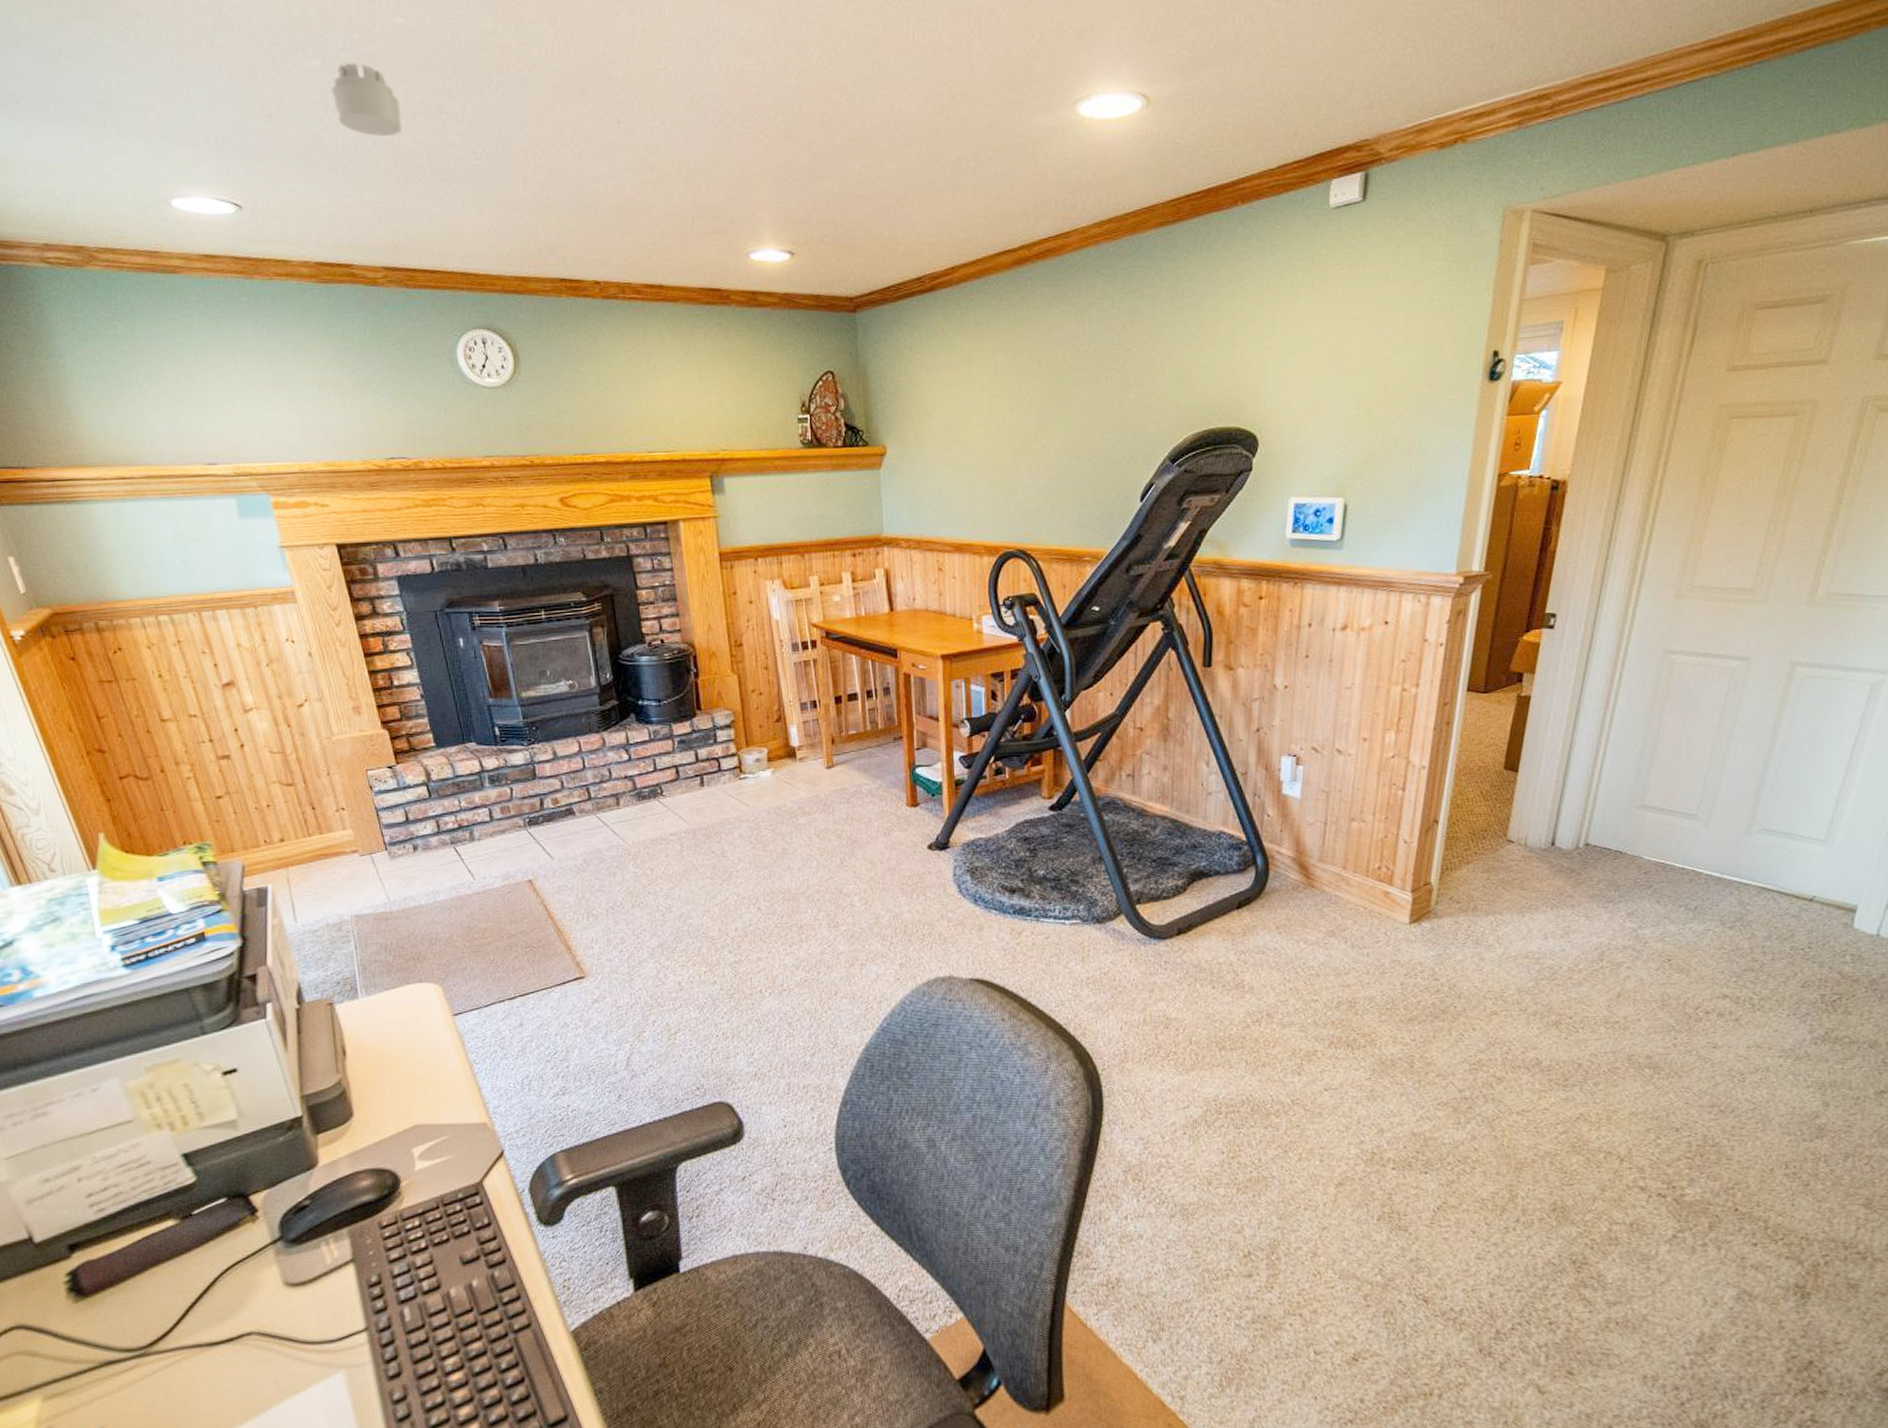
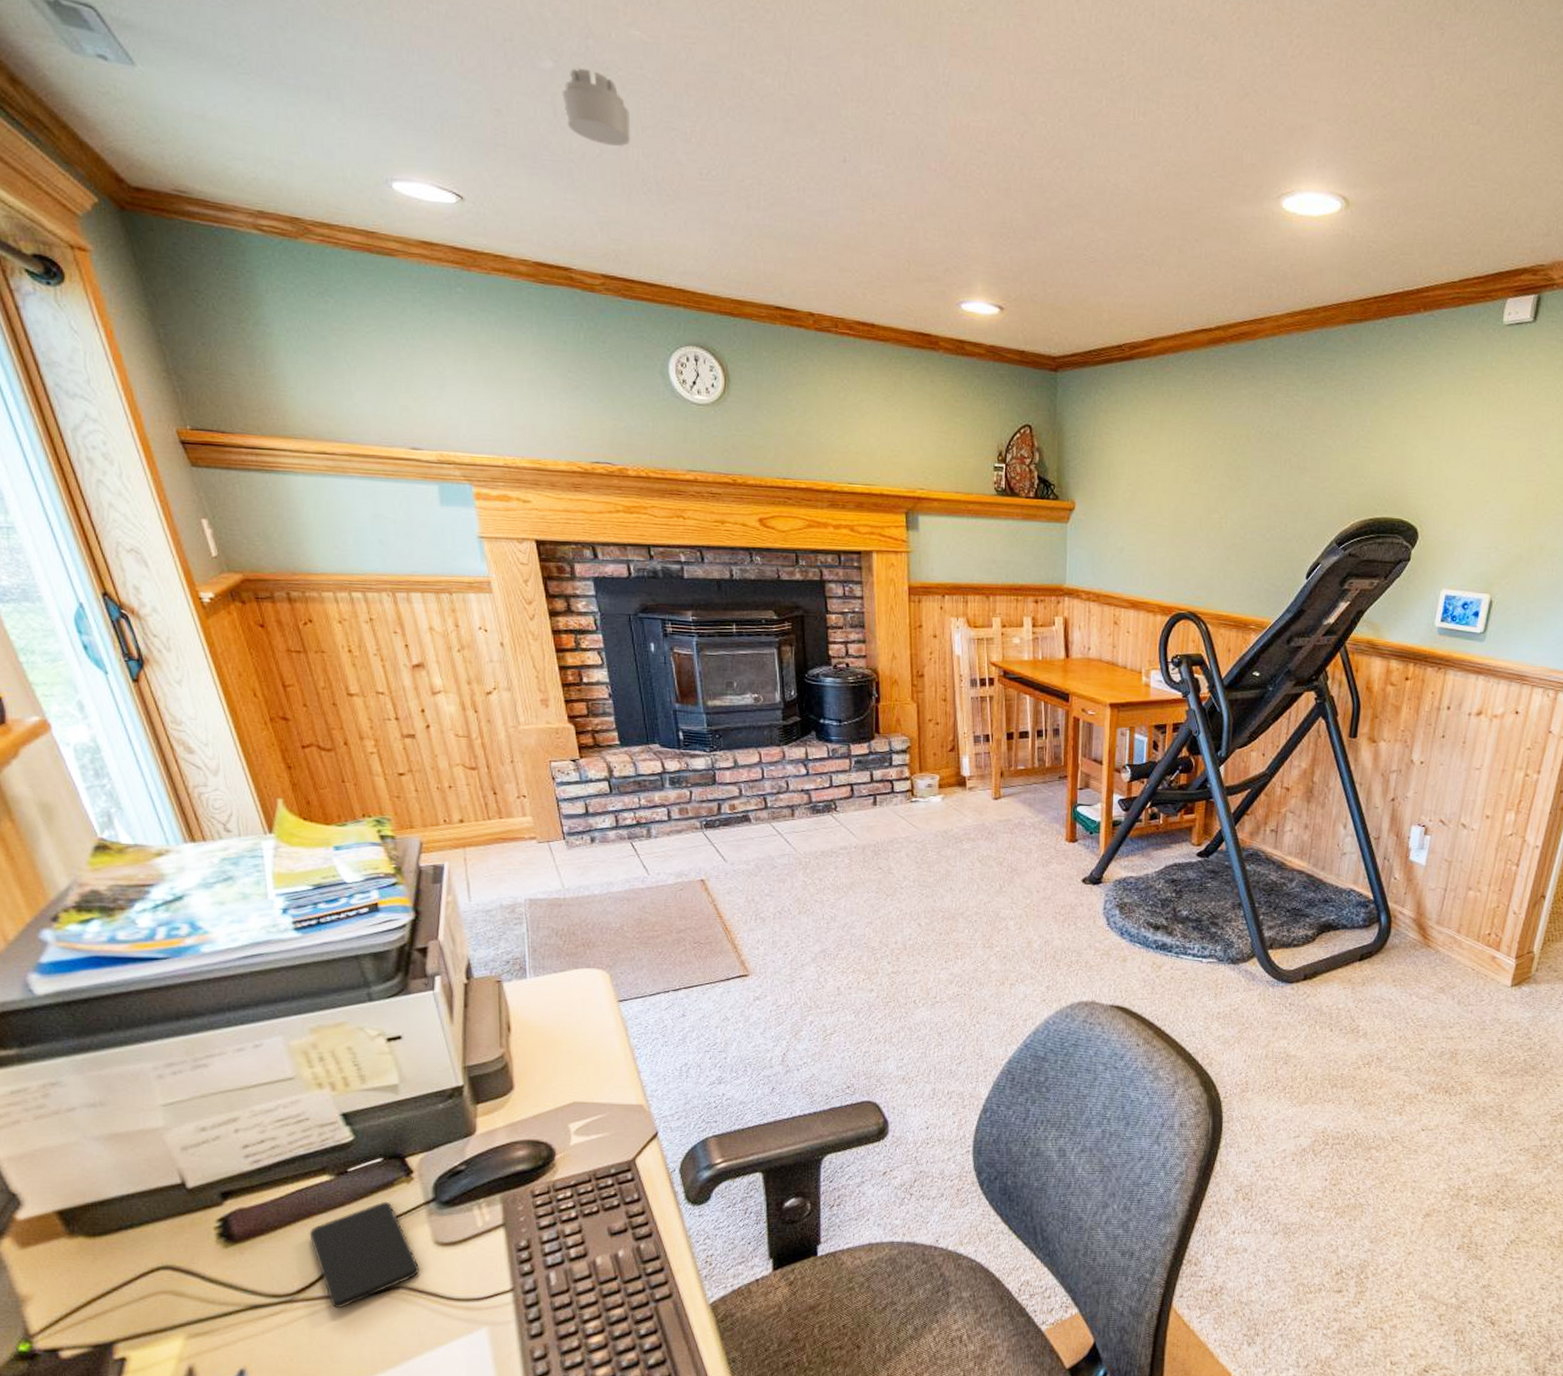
smartphone: none [158,1243,272,1360] -> present [309,1201,420,1309]

